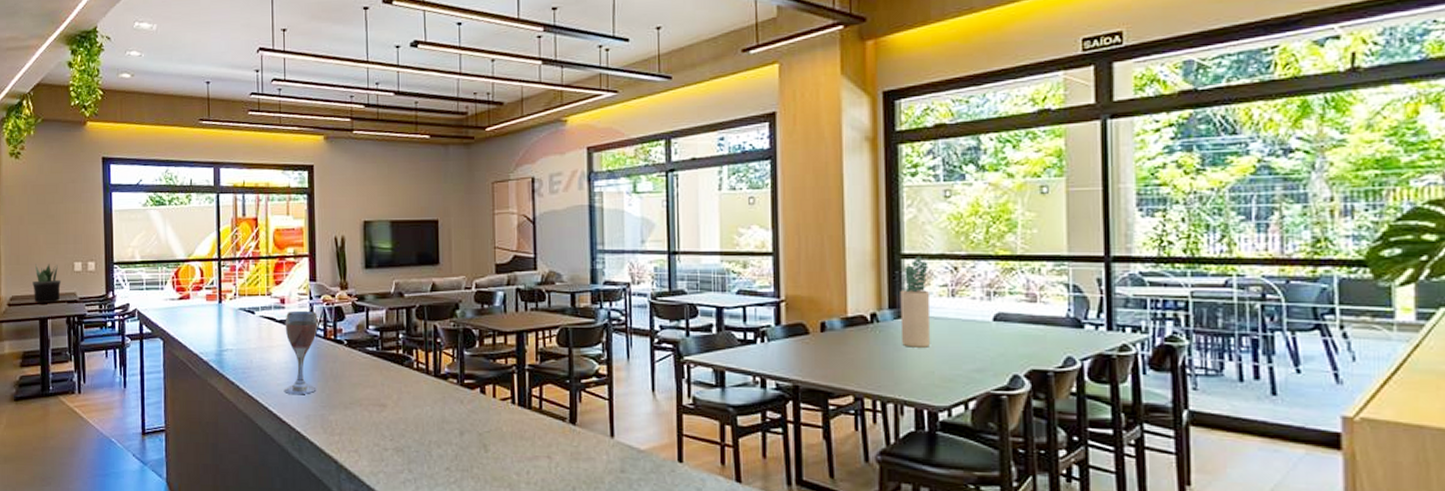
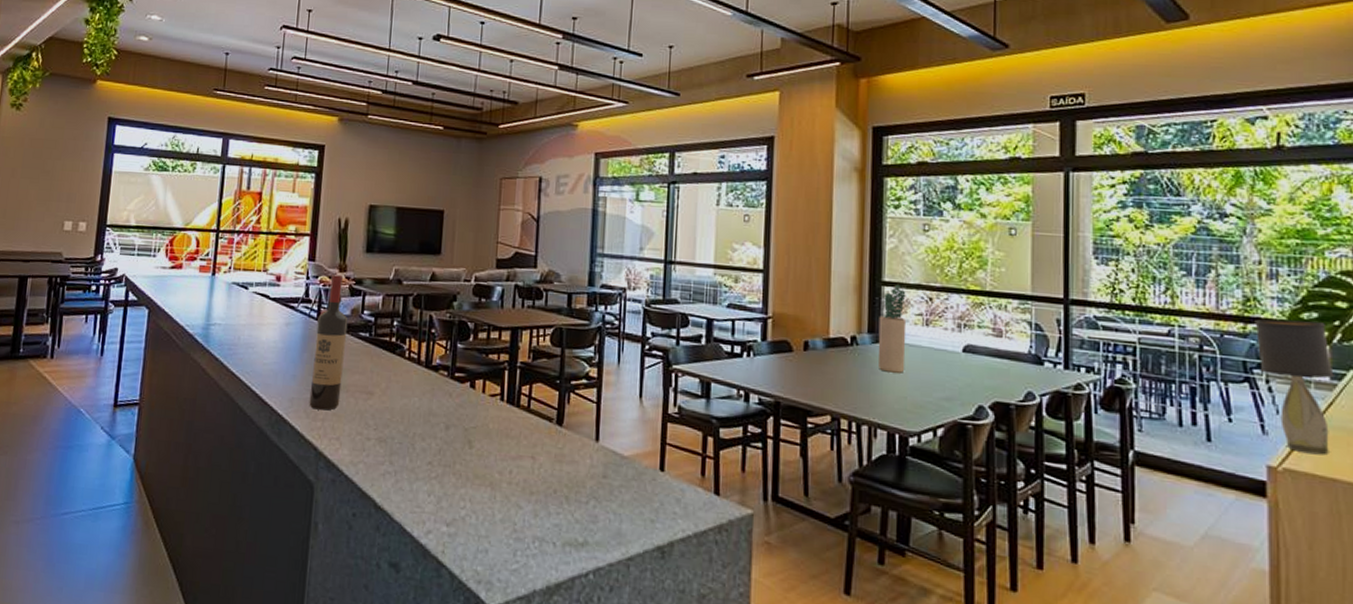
planter: present [32,264,62,303] -> none [16,219,48,261]
cup: present [283,310,318,395] -> none [269,289,313,377]
wine bottle: none [324,293,355,425] -> present [309,275,348,411]
table lamp: none [1326,259,1421,401] -> present [1255,319,1334,455]

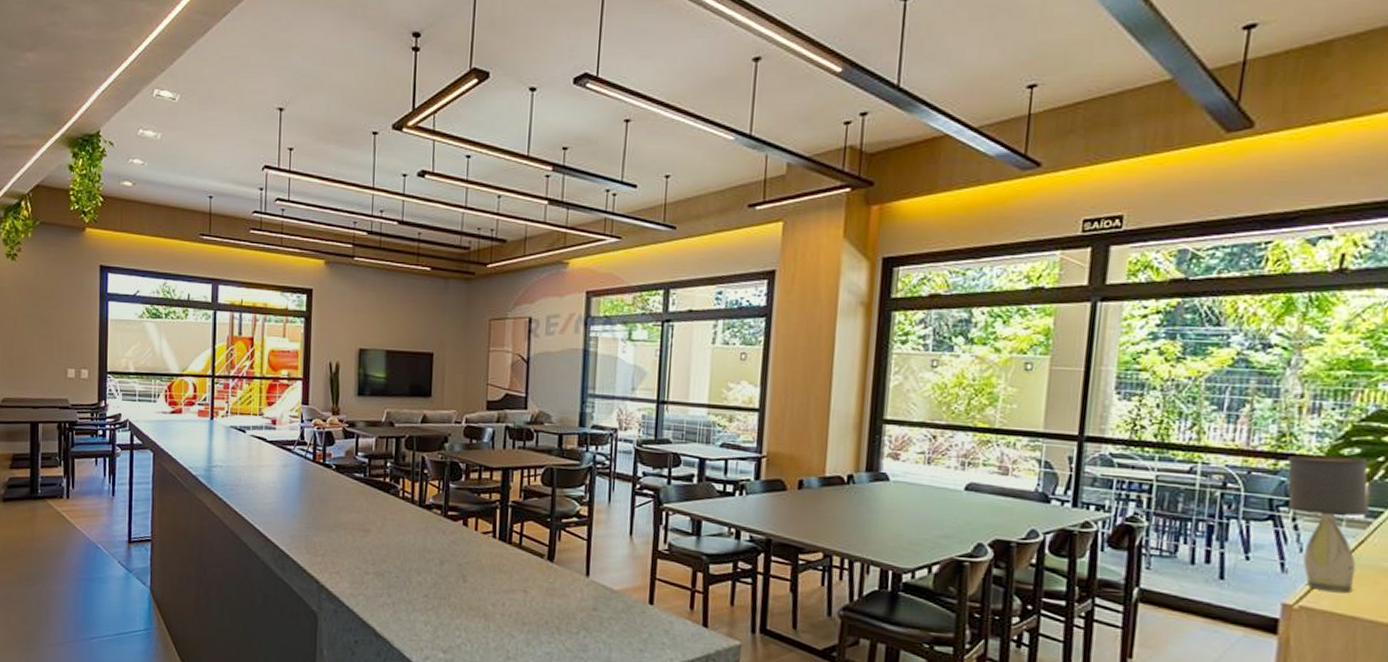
wine bottle: present [309,275,348,411] -> none [309,418,343,547]
vase: present [878,281,906,373] -> none [875,419,909,512]

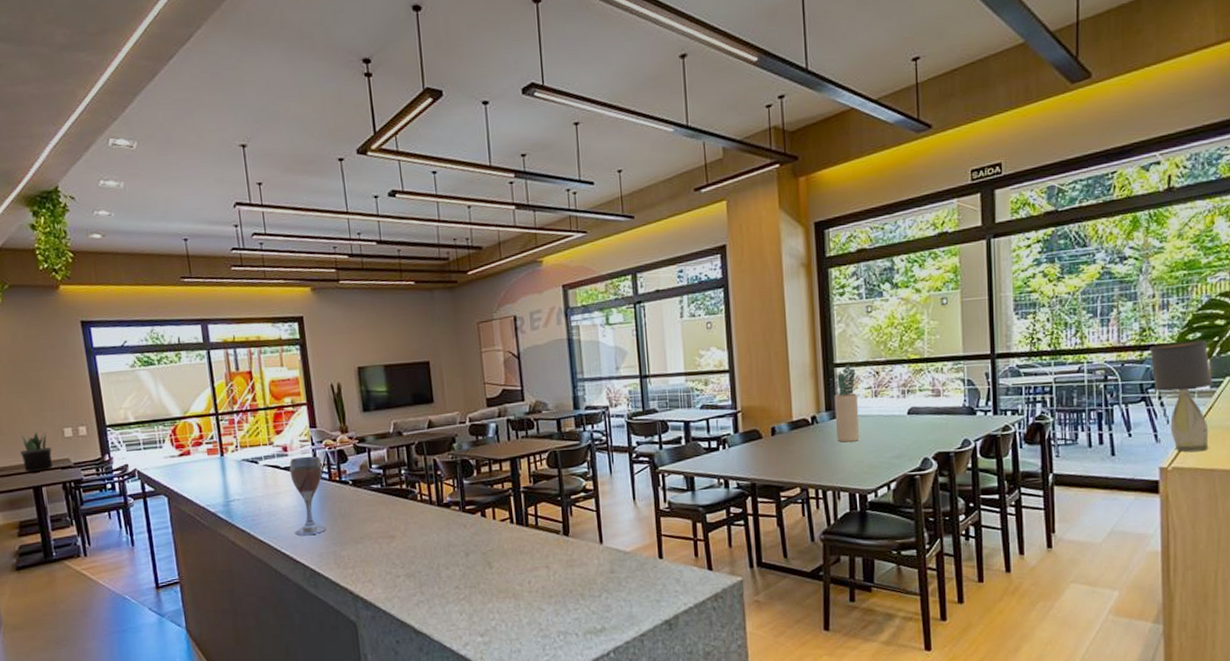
planter: none [25,368,54,408] -> present [20,431,53,472]
cup: none [270,432,308,515] -> present [289,456,326,536]
vase: none [875,419,909,512] -> present [834,361,860,443]

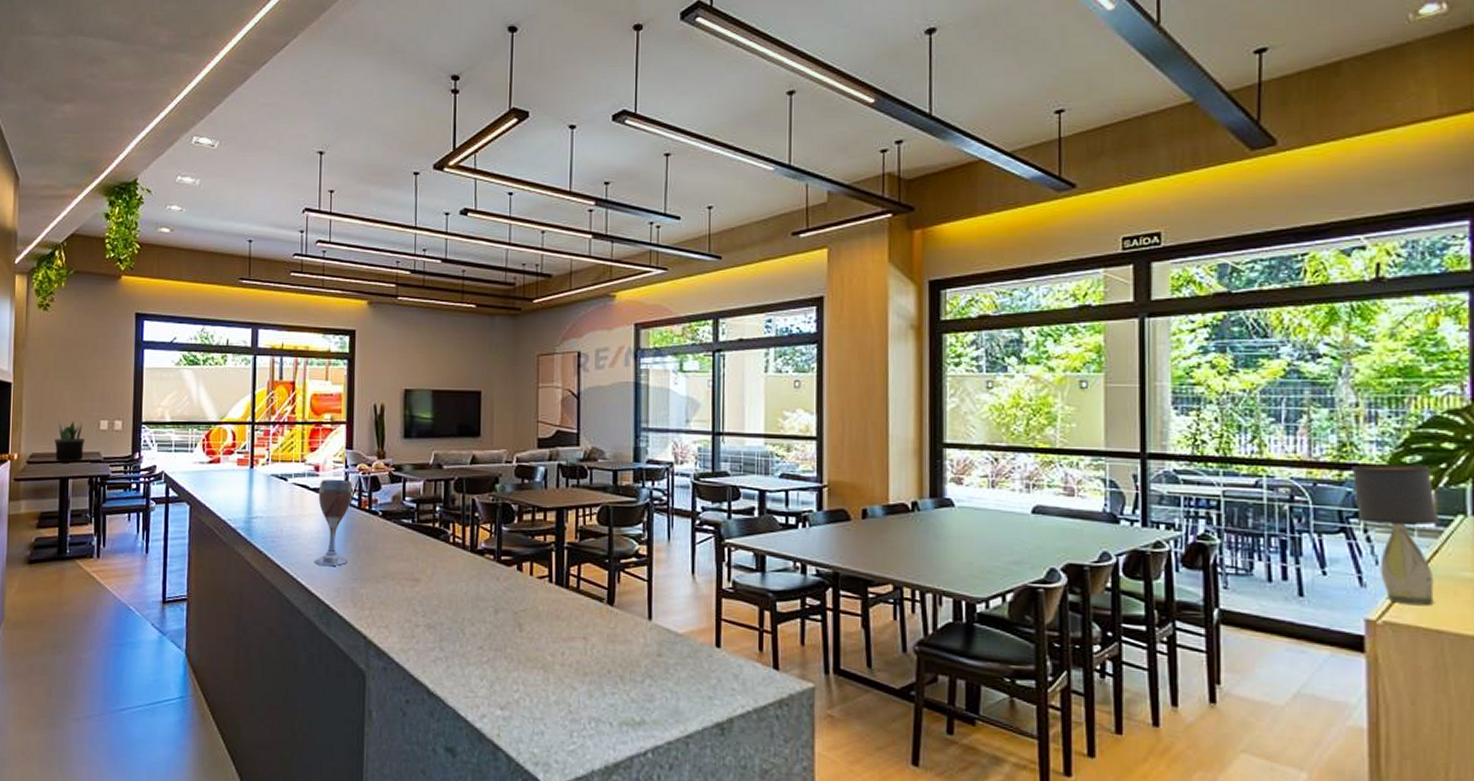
vase: present [834,361,860,443] -> none [941,442,971,538]

